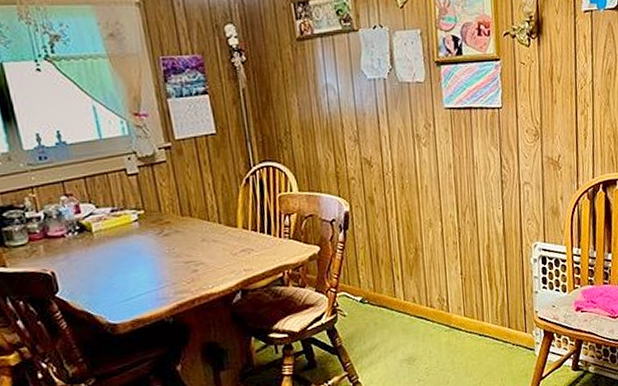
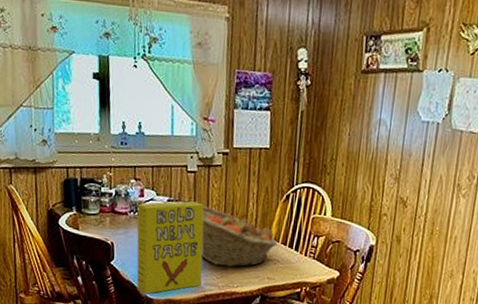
cereal box: none [76,206,171,321] -> present [137,201,205,294]
fruit basket: none [155,208,248,270] -> present [201,206,278,267]

